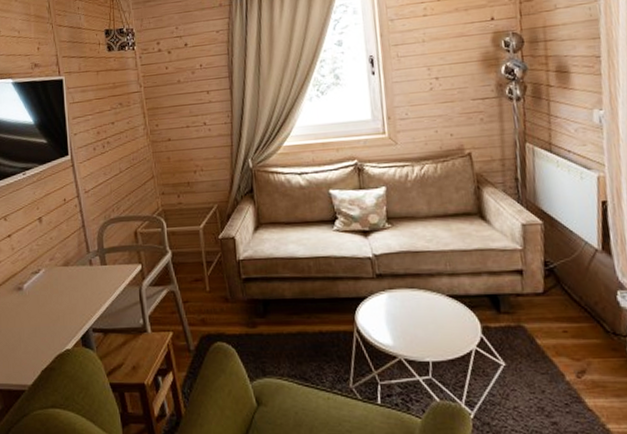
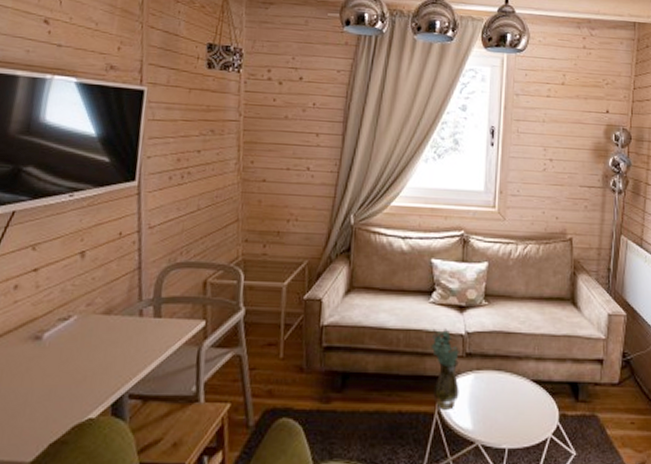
vase: none [340,253,375,328] -> present [431,328,459,410]

